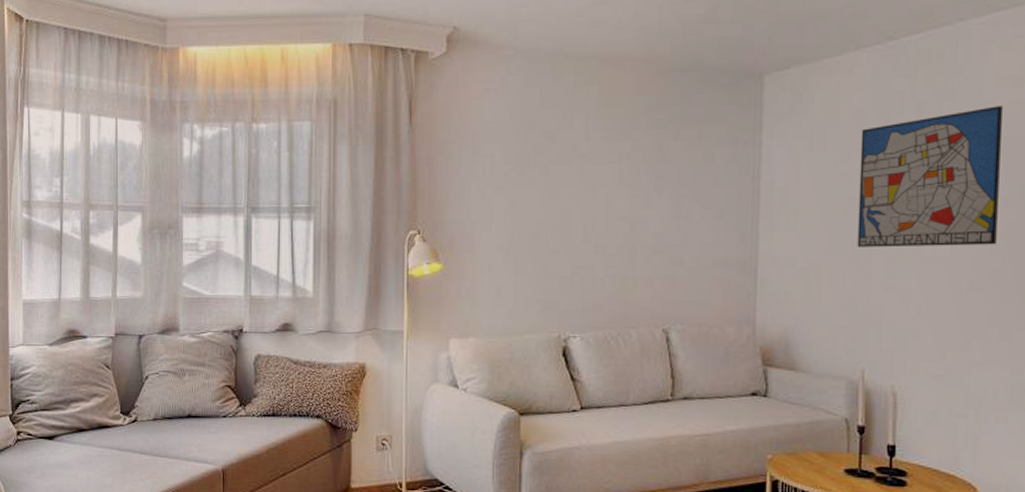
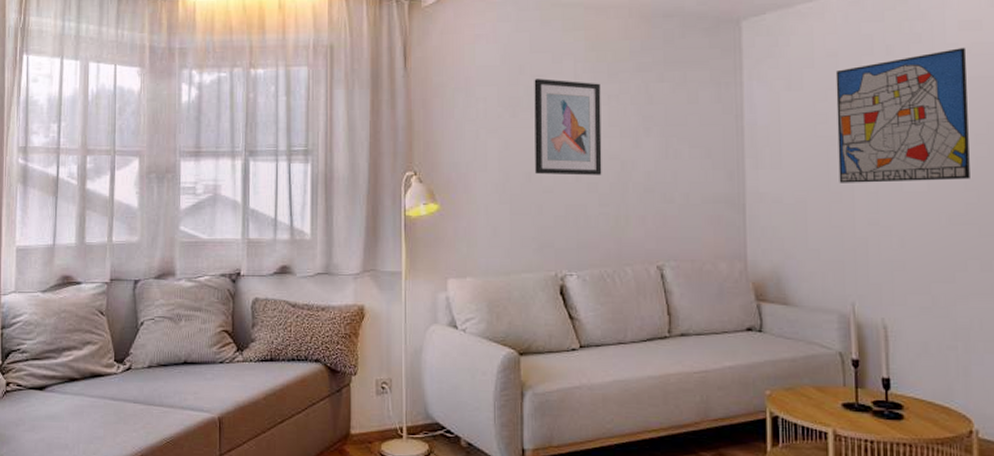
wall art: none [541,136,612,236] -> present [534,79,602,176]

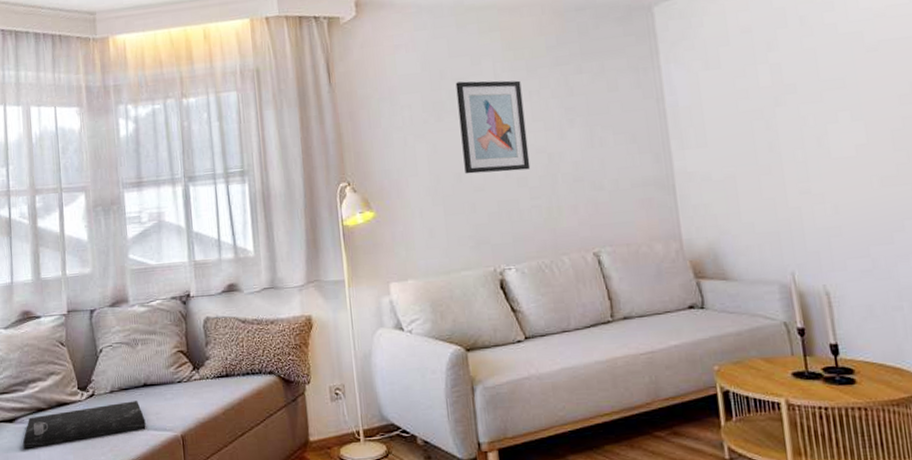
tray: none [52,378,182,420] -> present [23,401,146,450]
wall art: present [835,47,970,183] -> none [751,10,898,156]

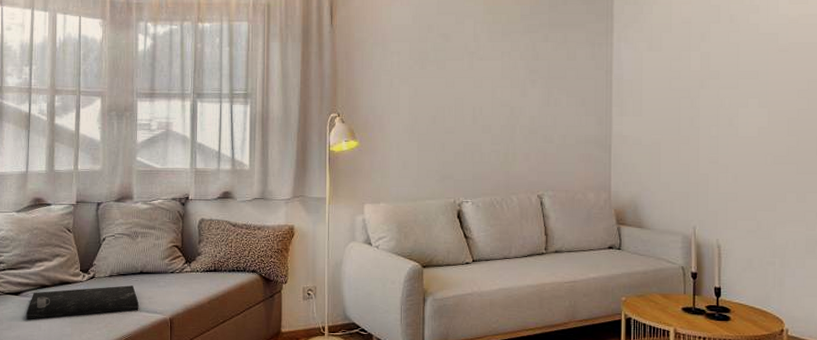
wall art: present [455,80,531,174] -> none [439,37,496,119]

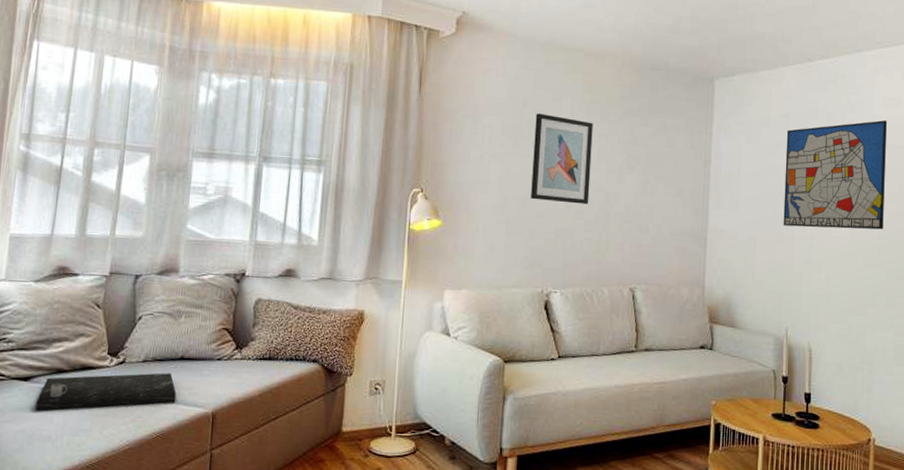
wall art: none [439,37,496,119] -> present [531,113,593,204]
wall art: none [687,17,795,129] -> present [783,120,888,230]

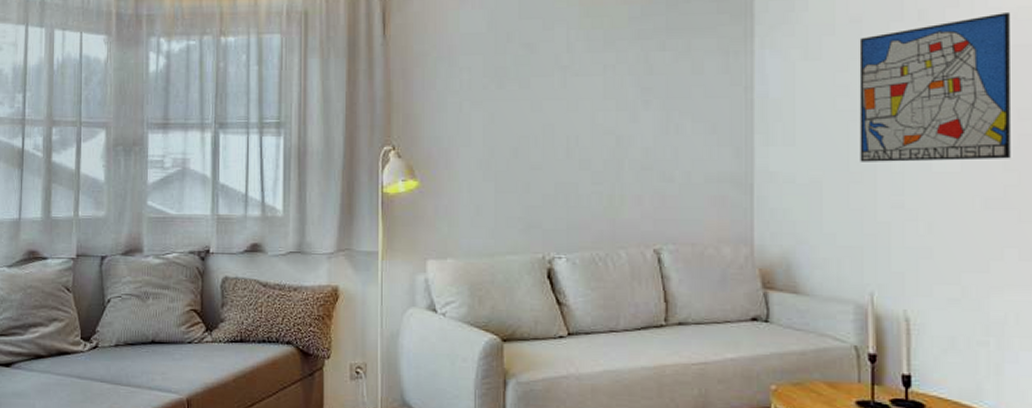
tray: present [35,373,177,411] -> none [19,357,150,397]
wall art: present [531,113,593,204] -> none [523,47,596,151]

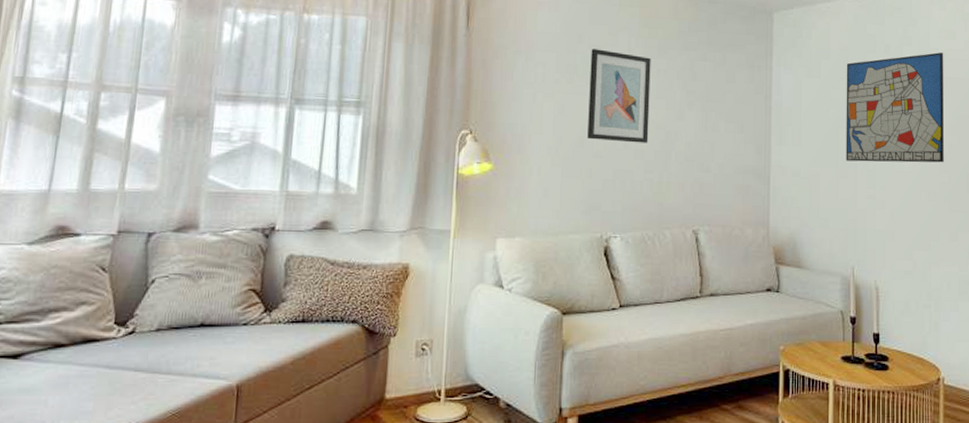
wall art: none [523,47,596,151] -> present [587,49,651,143]

